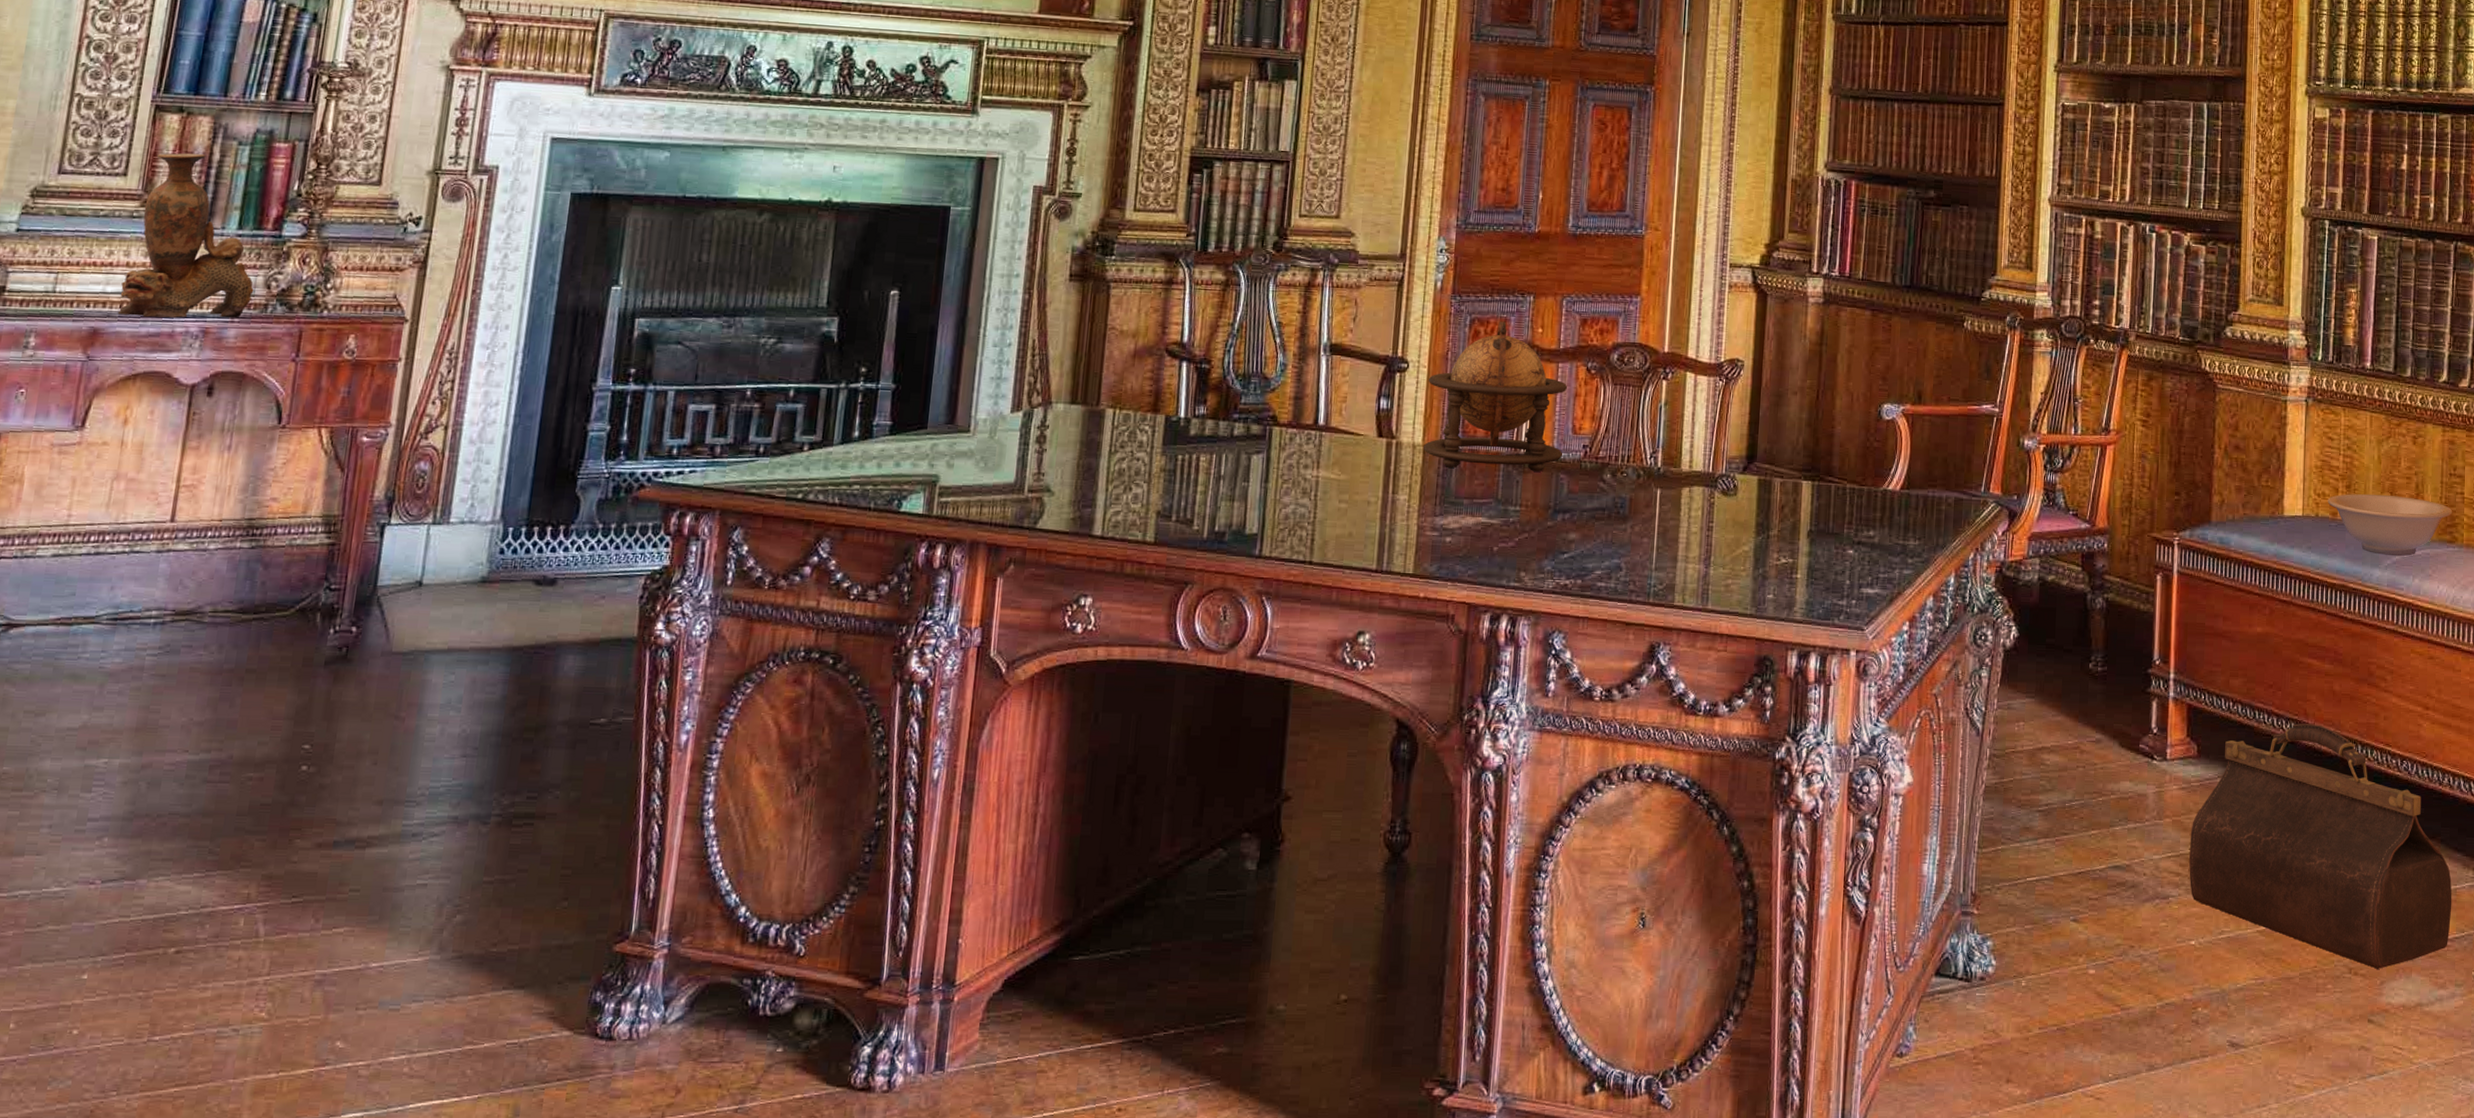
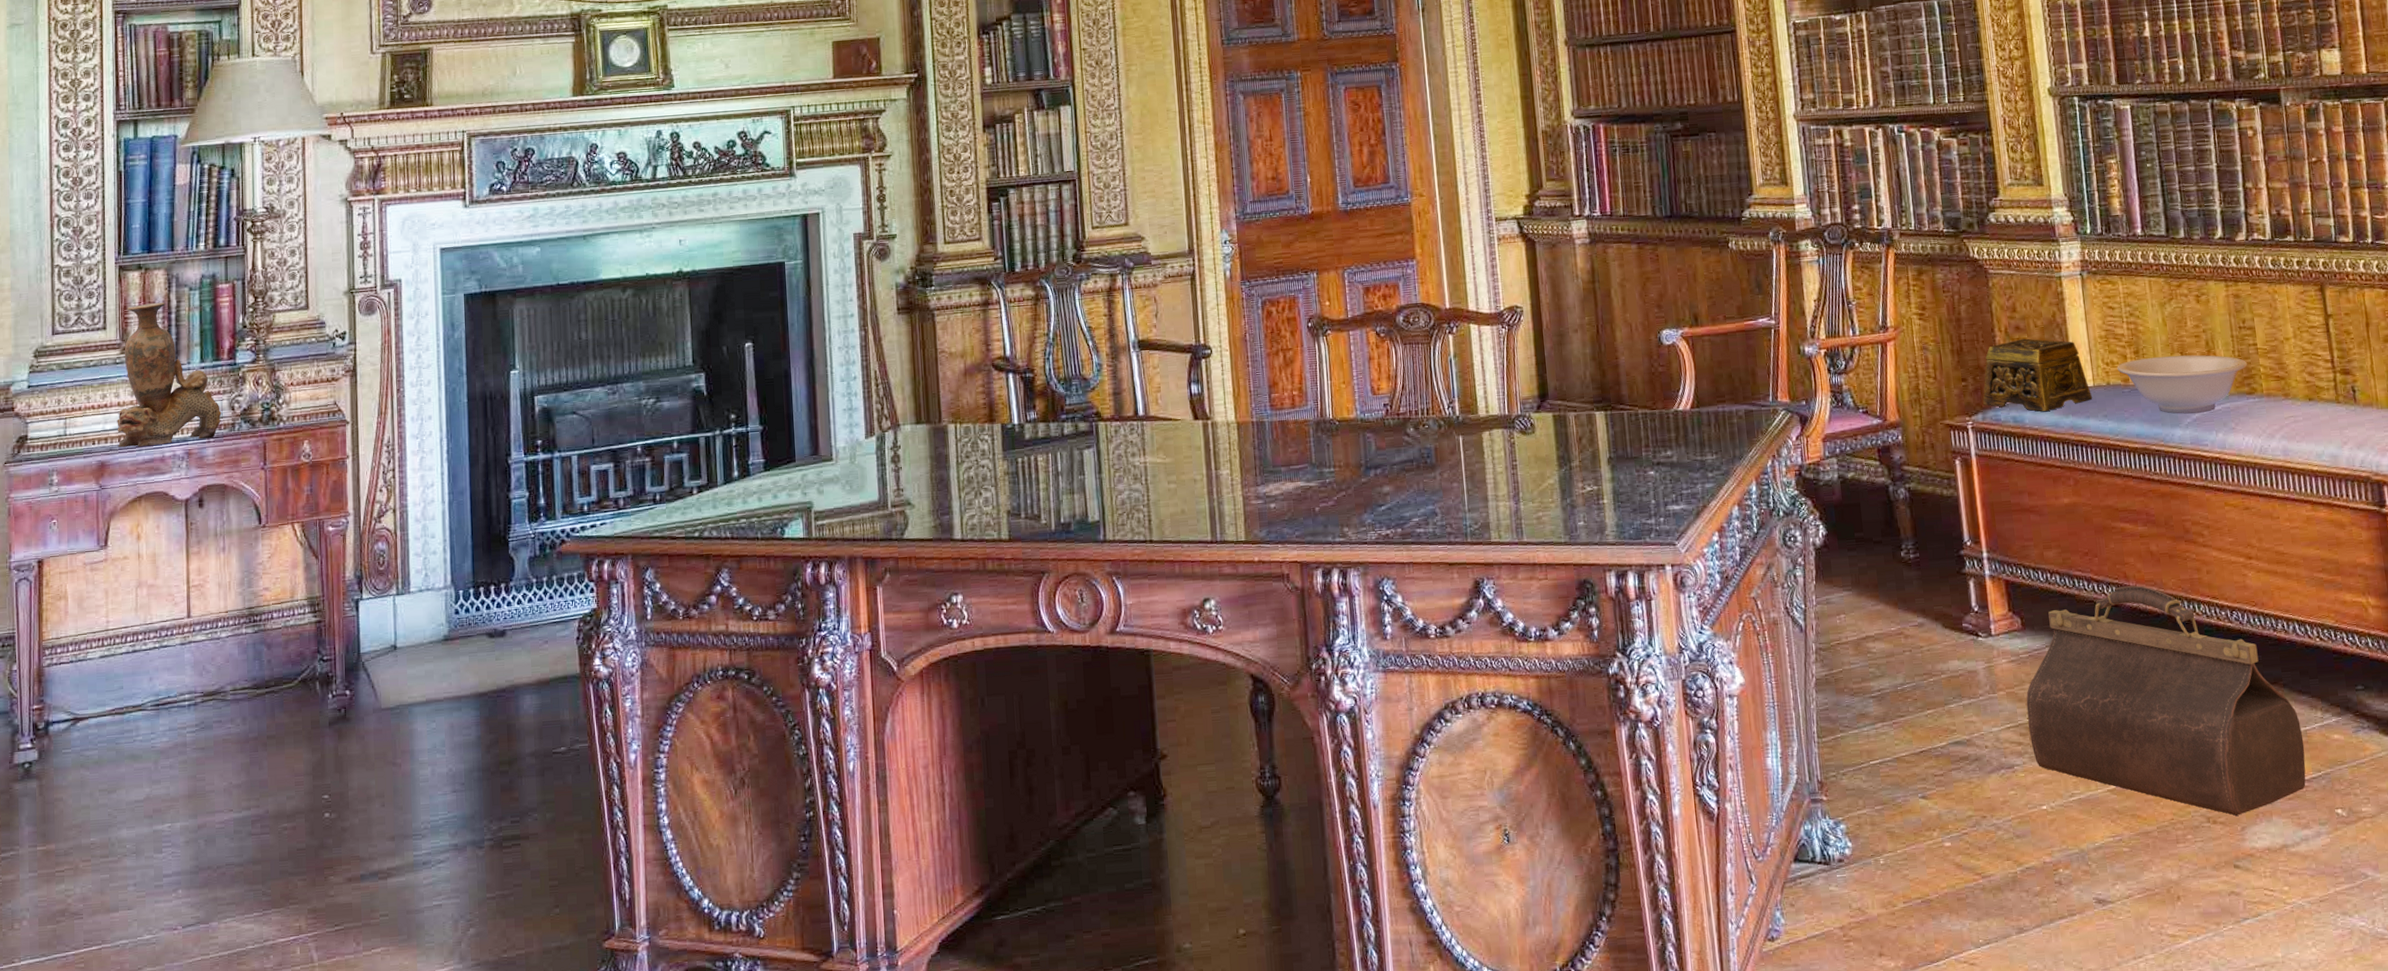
globe: present [1423,320,1568,472] -> none [1232,298,1366,440]
decorative box: none [2192,459,2299,537] -> present [1982,338,2092,412]

